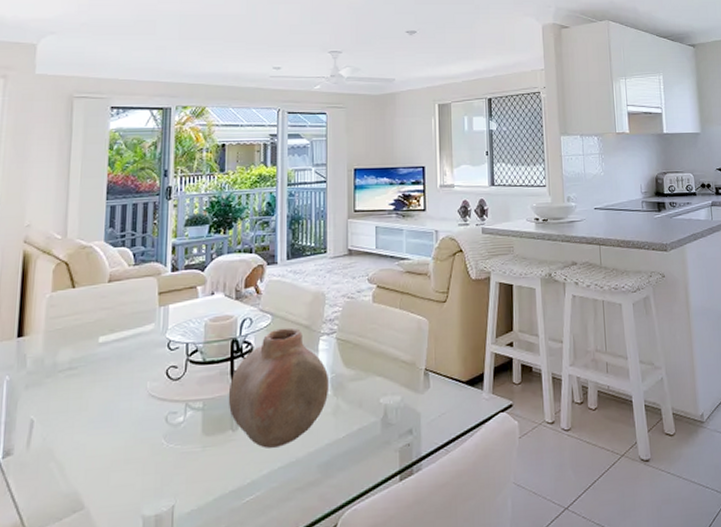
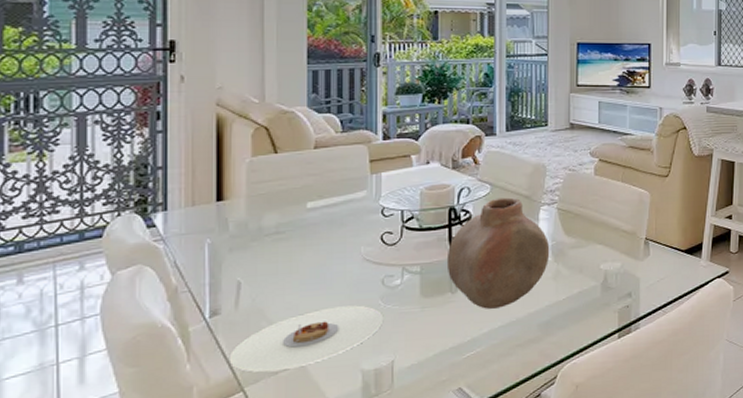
plate: none [17,444,166,518] -> present [228,305,384,372]

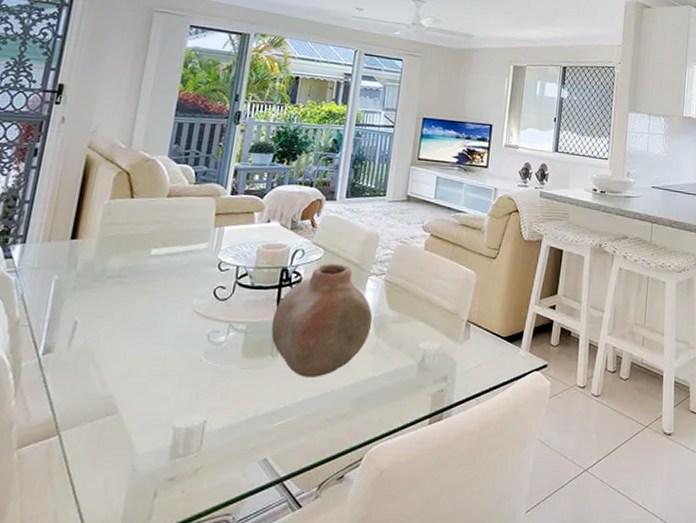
plate: present [228,305,384,372] -> none [51,357,204,418]

